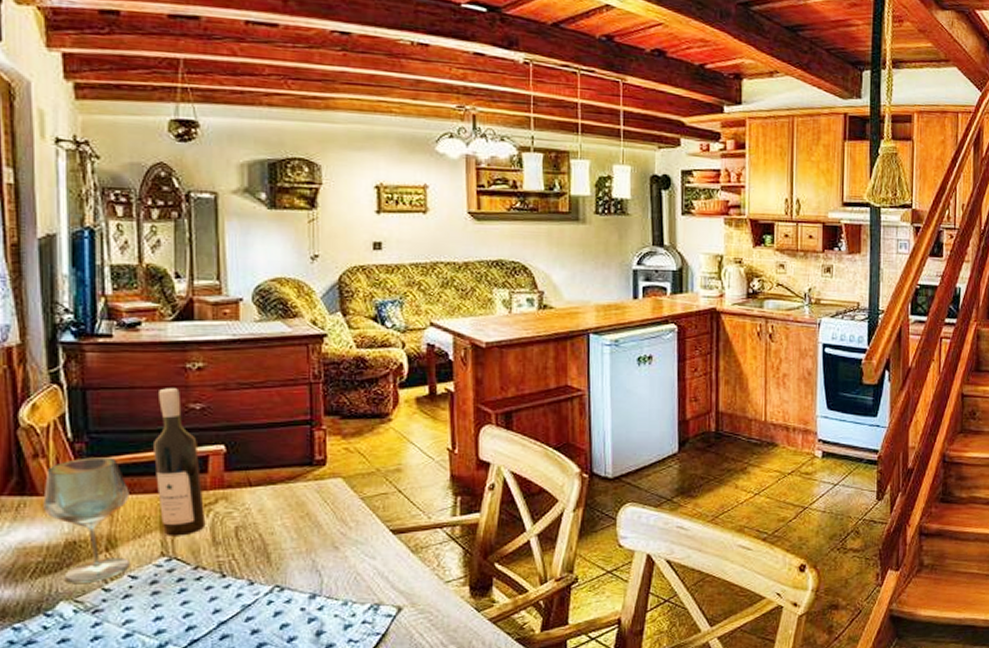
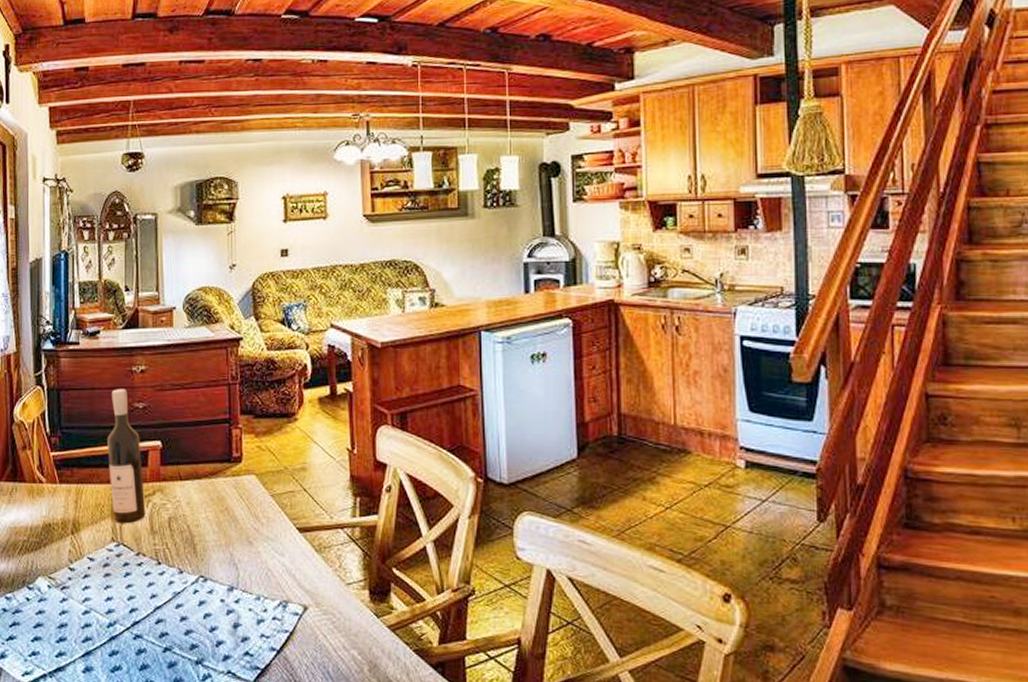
wine glass: present [43,457,130,583] -> none [29,450,89,562]

